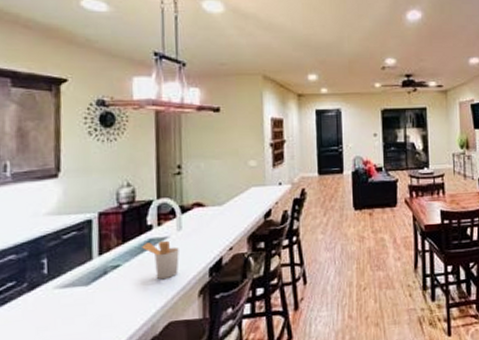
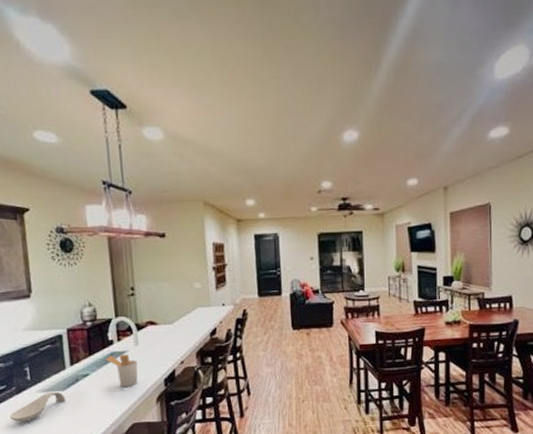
spoon rest: none [15,287,89,327] -> present [9,391,66,423]

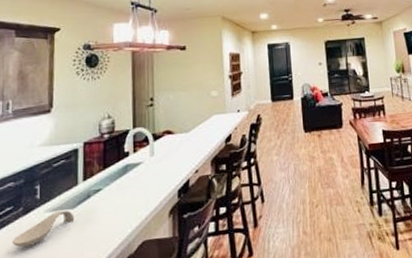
utensil holder: present [106,354,138,388] -> none [120,165,152,202]

